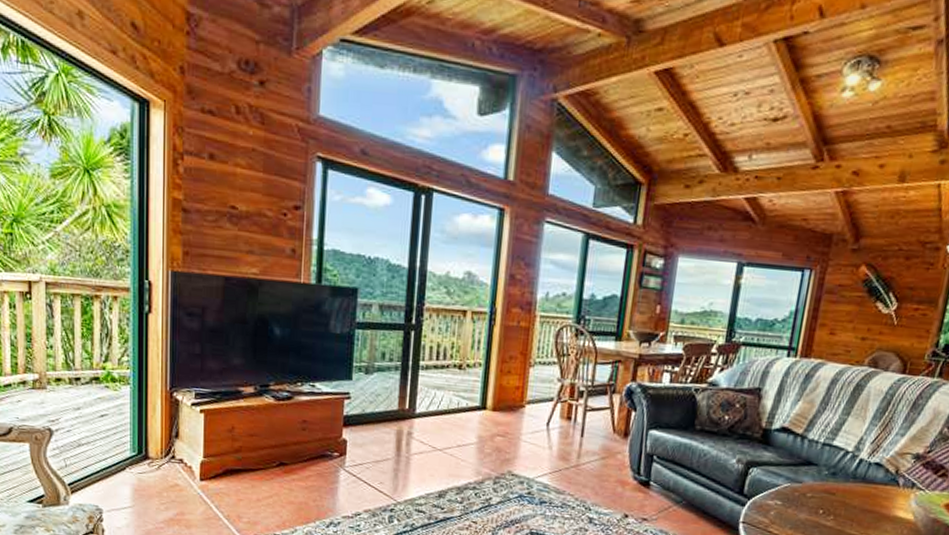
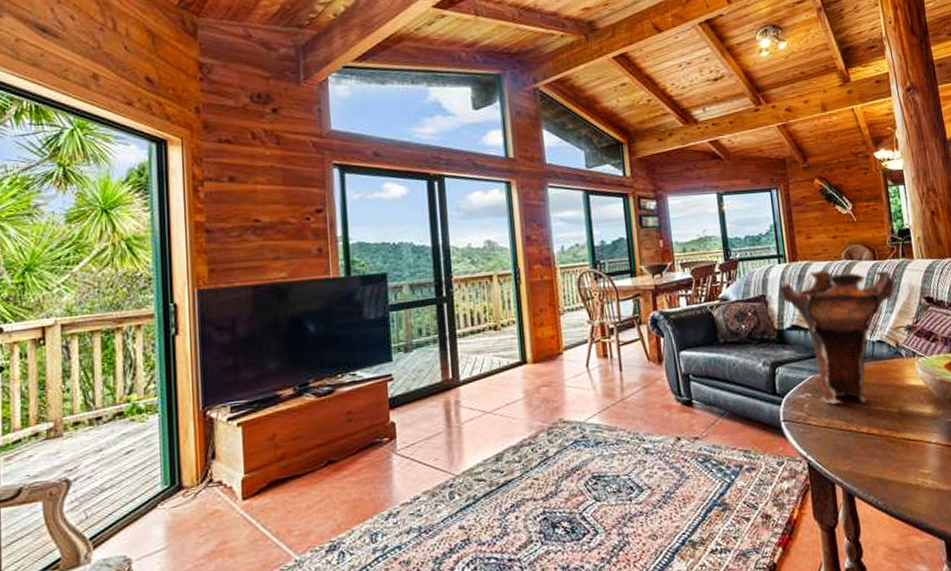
vase: none [778,373,918,524] -> present [779,270,894,404]

